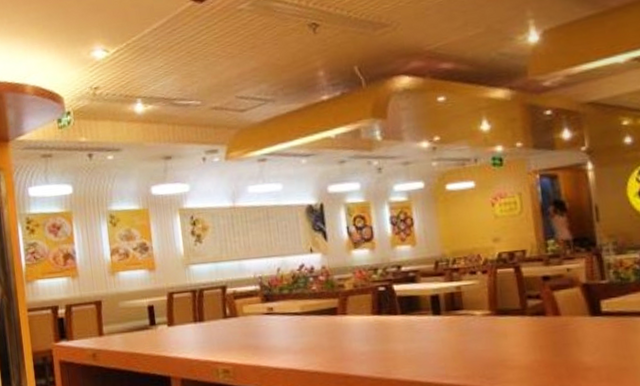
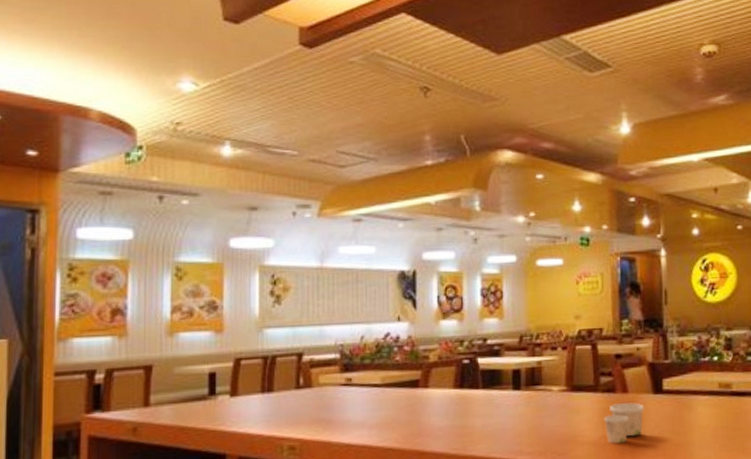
paper cup: none [535,326,581,368] -> present [604,403,644,444]

